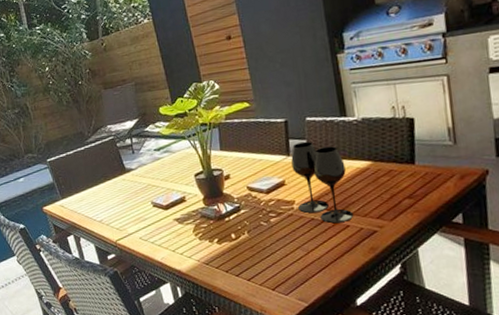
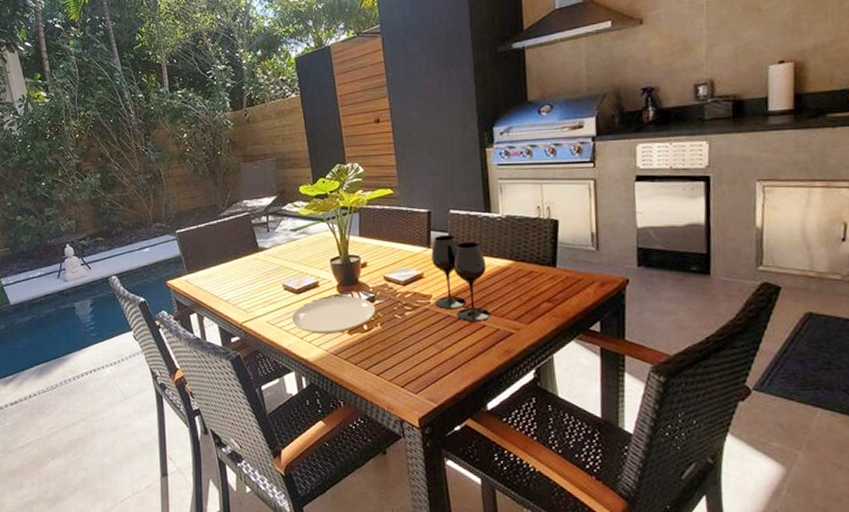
plate: none [162,207,242,246] -> present [292,296,376,333]

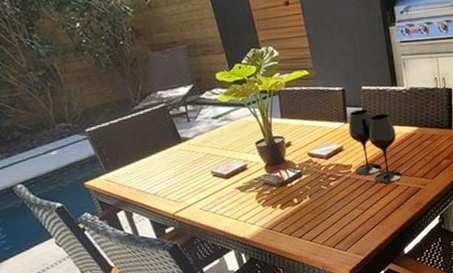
plate: present [292,296,376,333] -> none [224,174,304,213]

